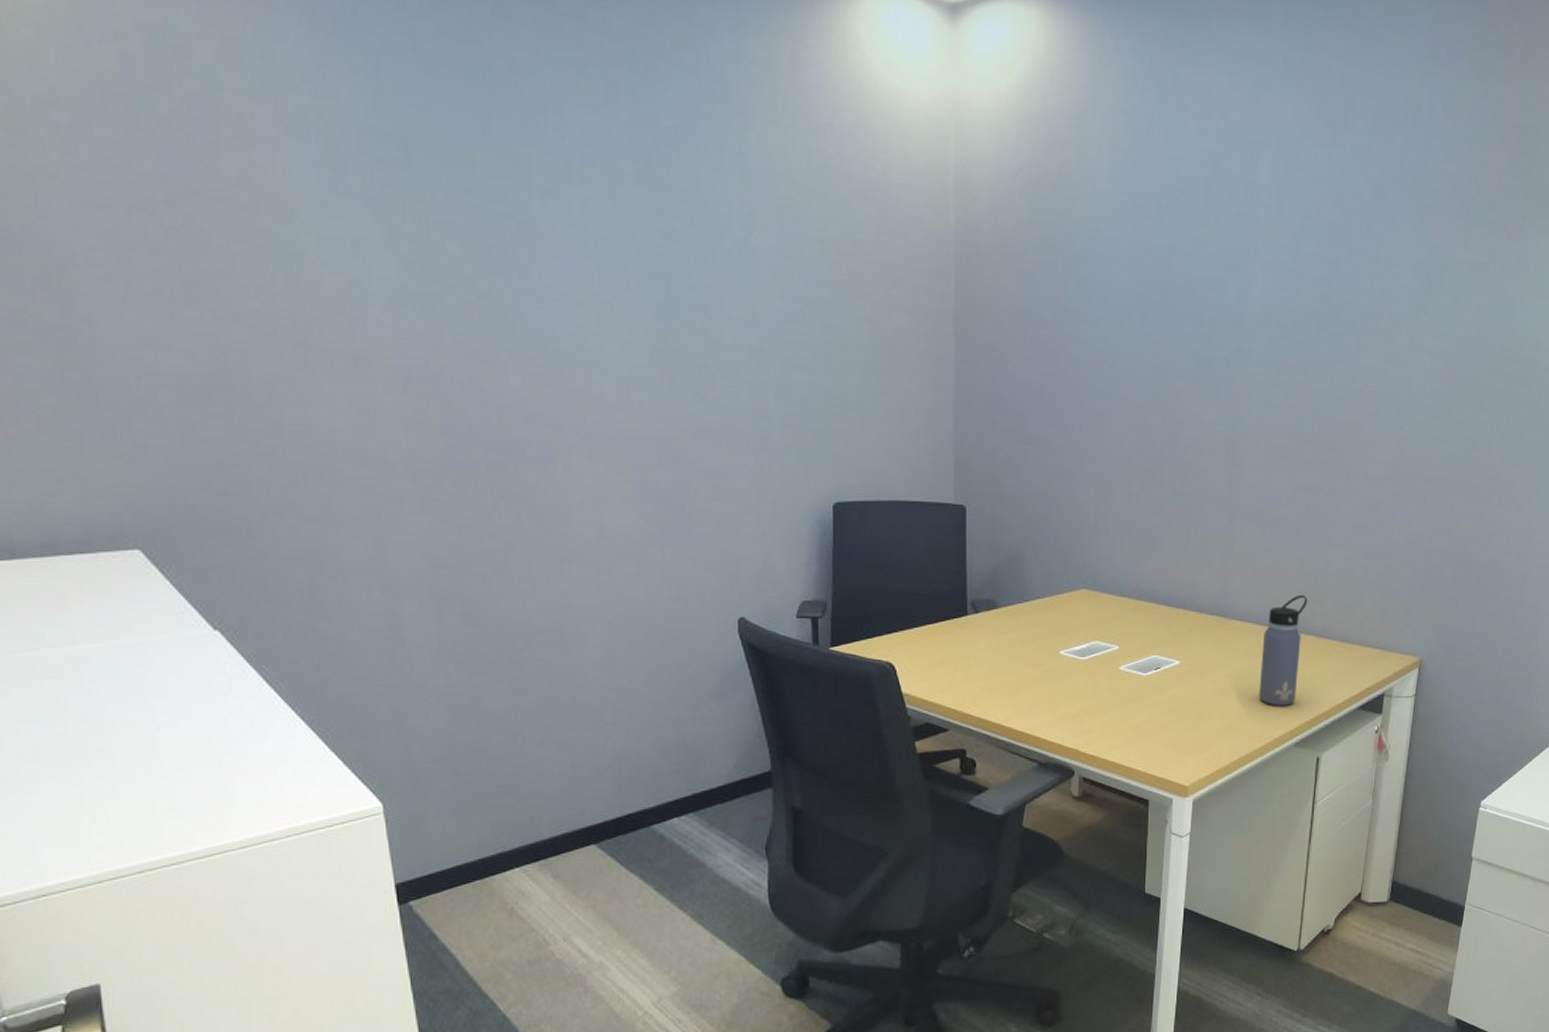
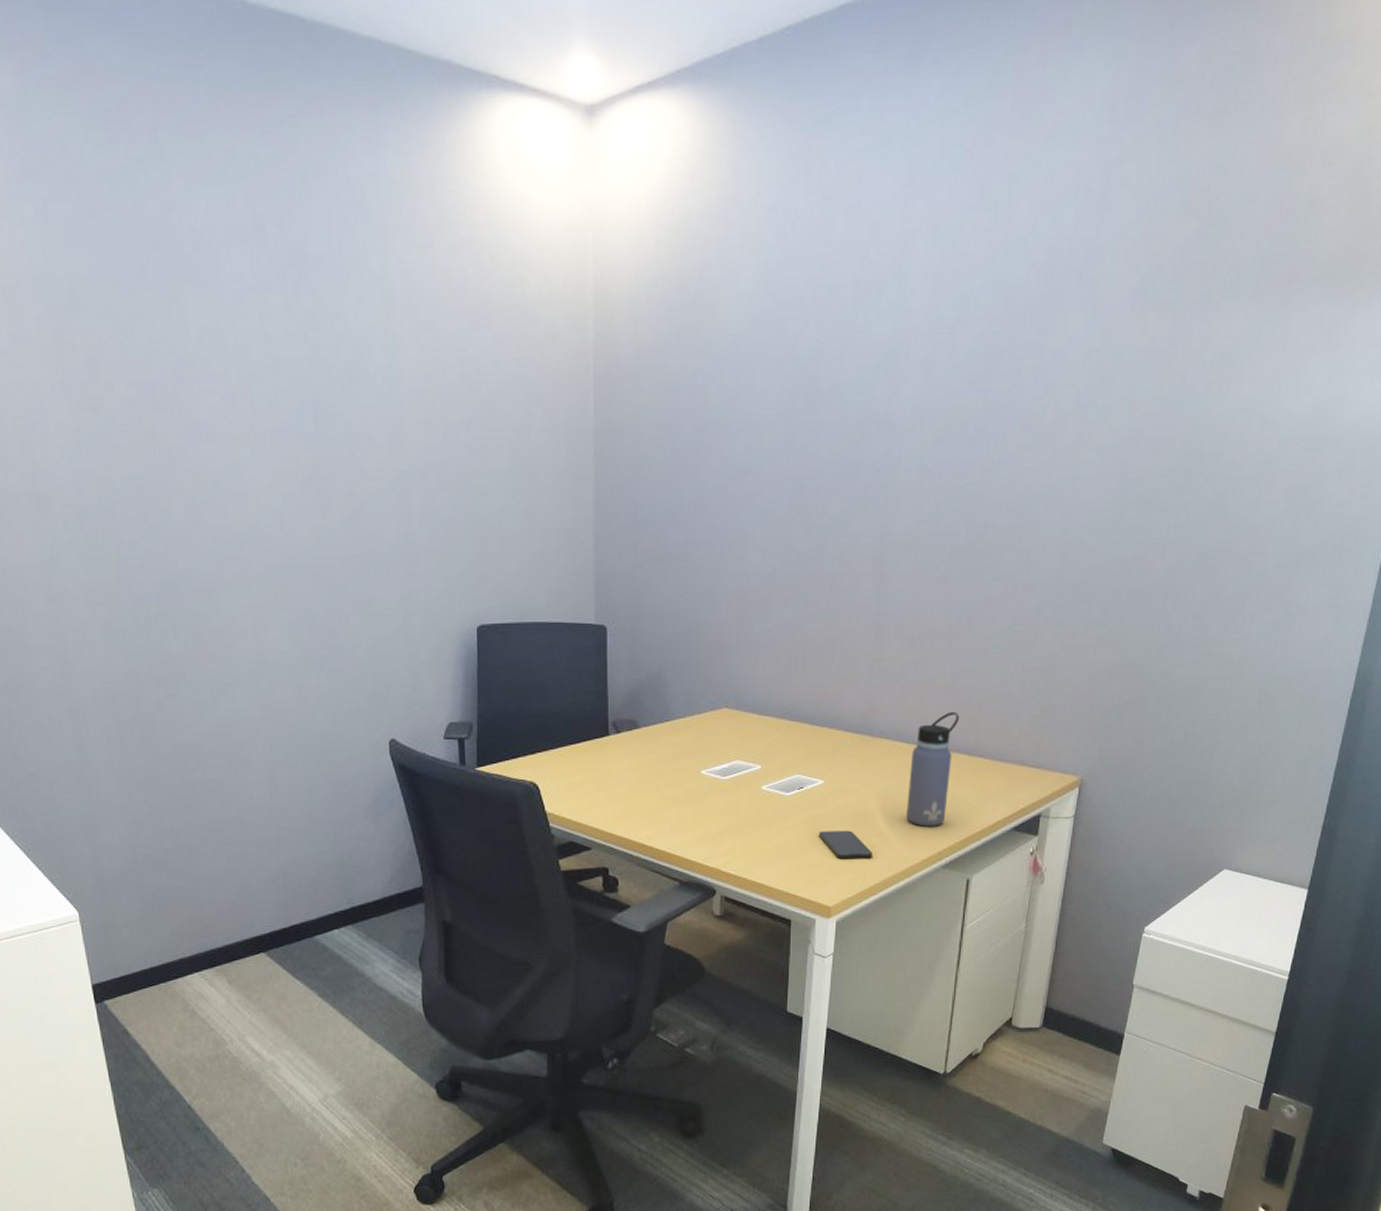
phone: none [1175,710,1227,738] -> present [818,830,872,859]

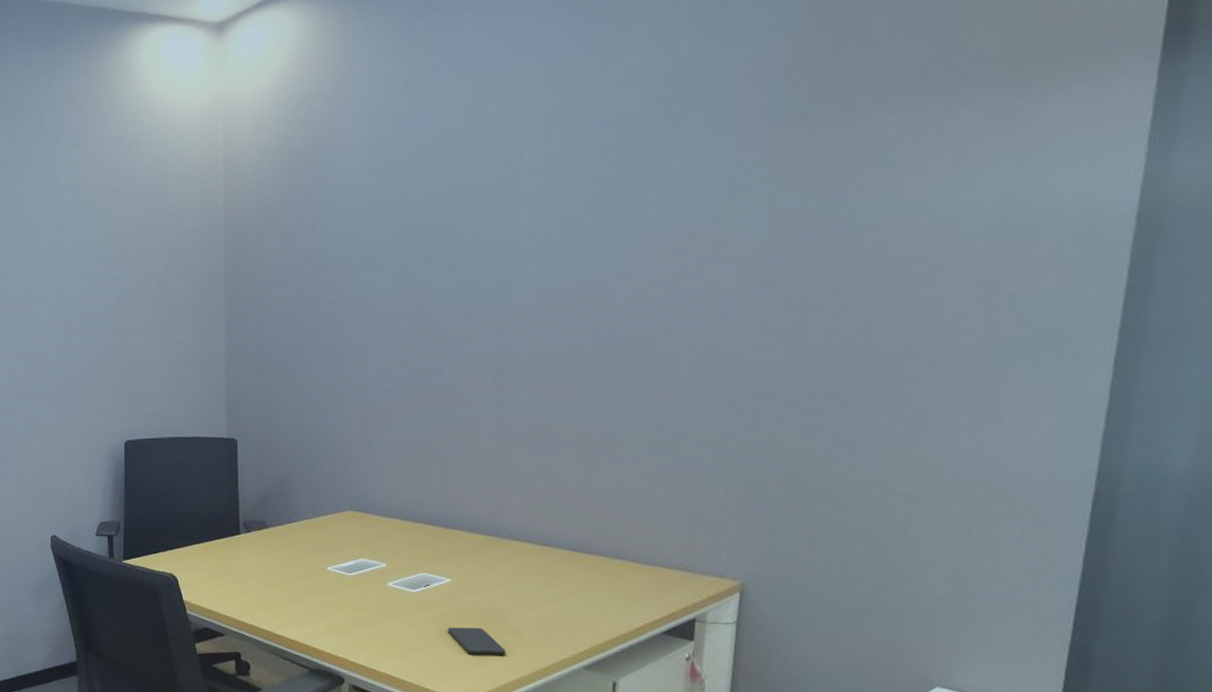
water bottle: present [906,711,960,827] -> none [541,514,595,627]

